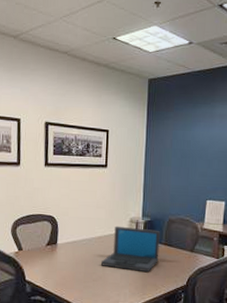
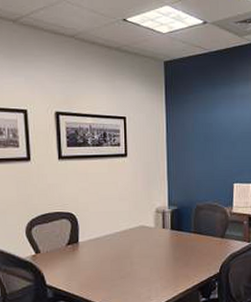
laptop: present [100,226,160,273] -> none [127,217,189,264]

